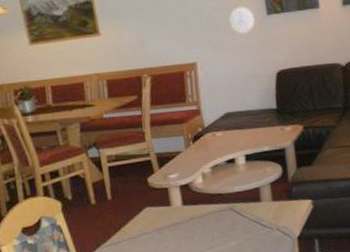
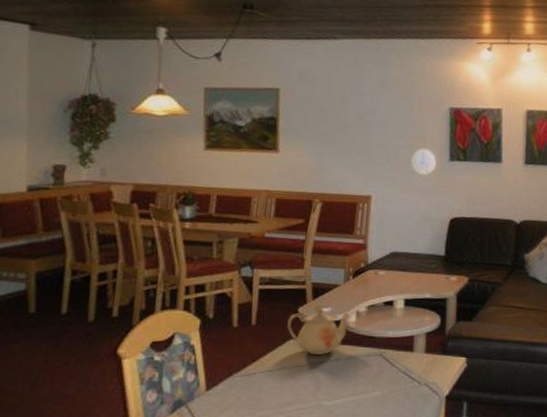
teapot: none [140,174,197,218] -> present [287,307,350,355]

